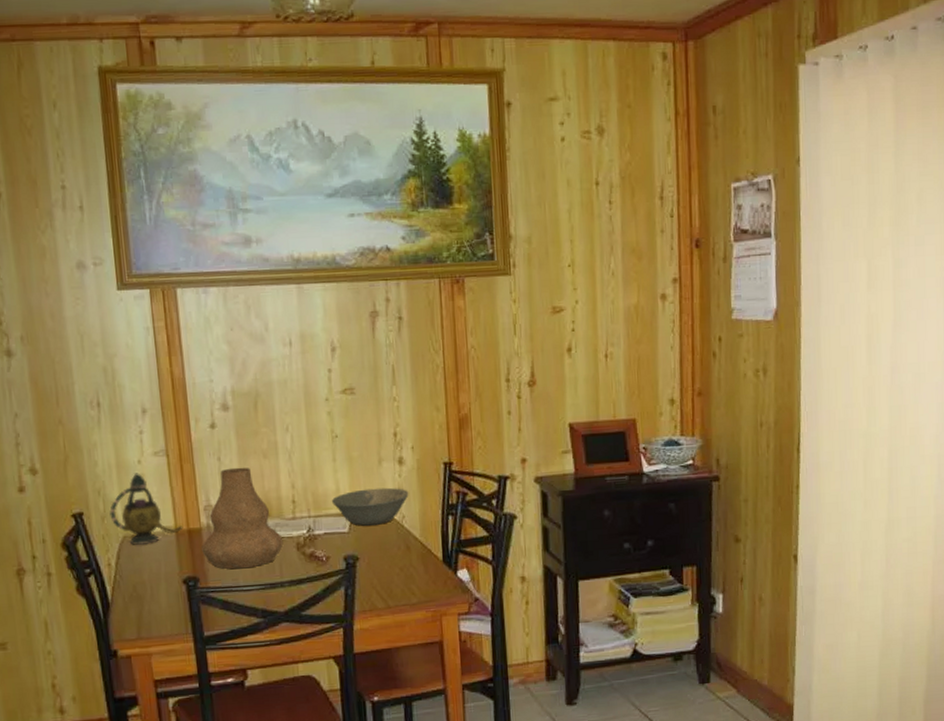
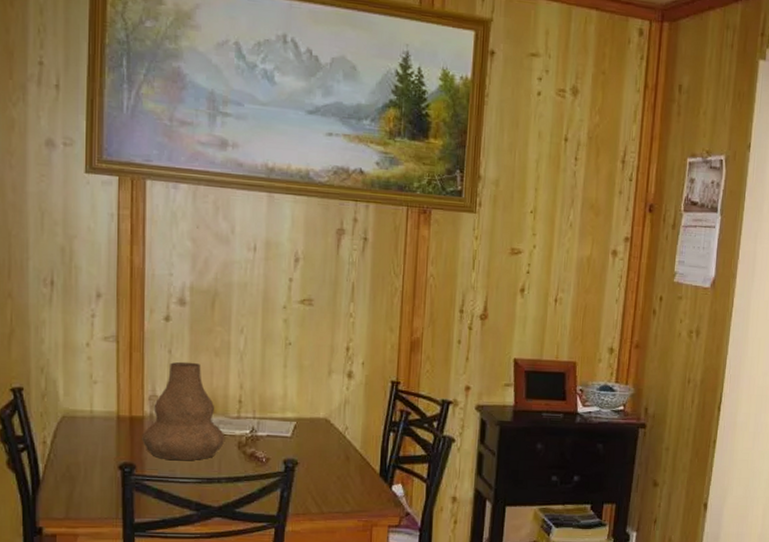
teapot: present [109,473,184,545] -> none [51,355,126,427]
bowl: present [331,487,409,526] -> none [277,397,355,433]

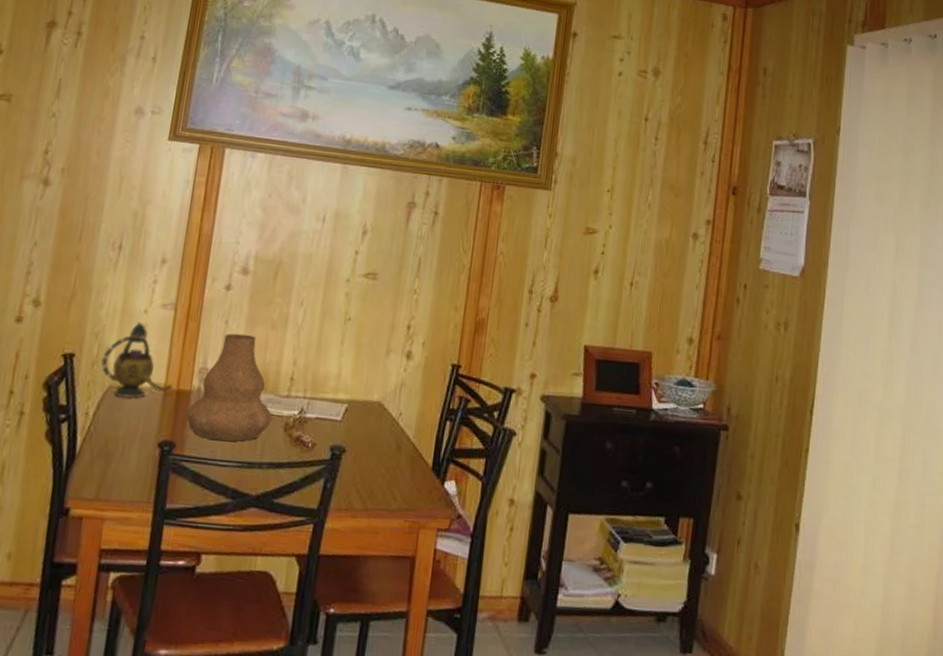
teapot: none [51,355,126,427] -> present [101,322,173,399]

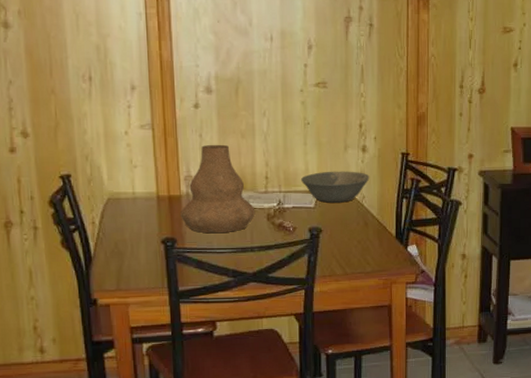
teapot: present [101,322,173,399] -> none [96,142,165,207]
bowl: none [330,378,411,419] -> present [300,171,370,203]

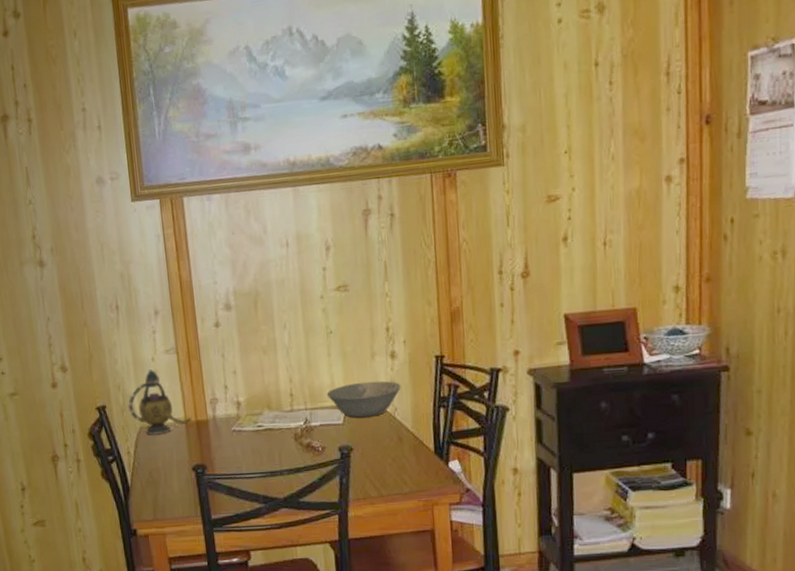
teapot: none [96,142,165,207] -> present [128,369,192,435]
vase: present [180,144,255,234] -> none [208,362,282,458]

